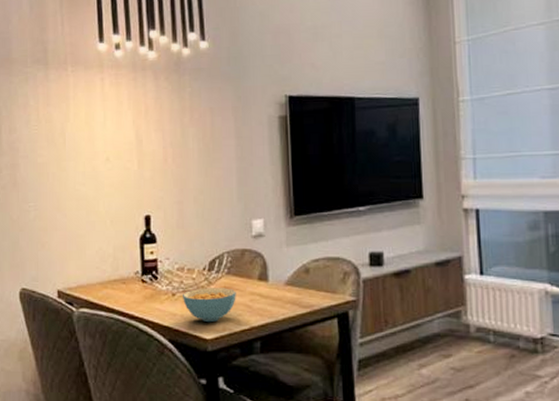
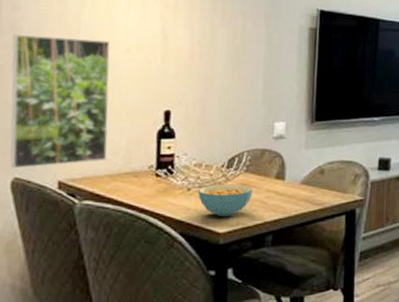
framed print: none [12,152,97,280] -> present [10,34,110,169]

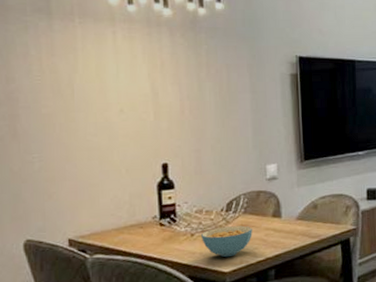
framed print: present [10,34,110,169] -> none [10,104,112,232]

